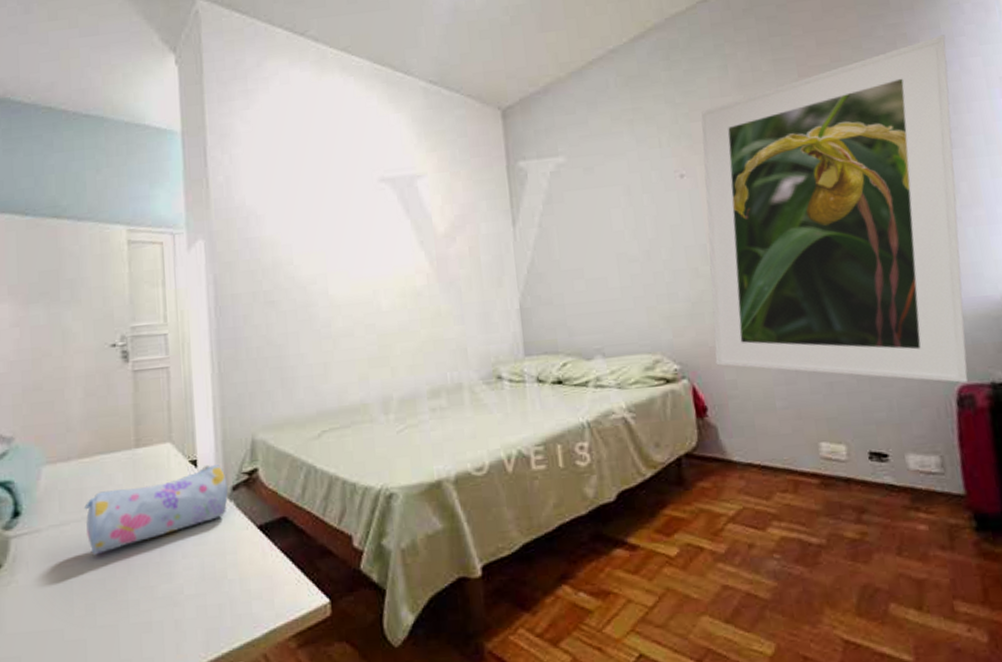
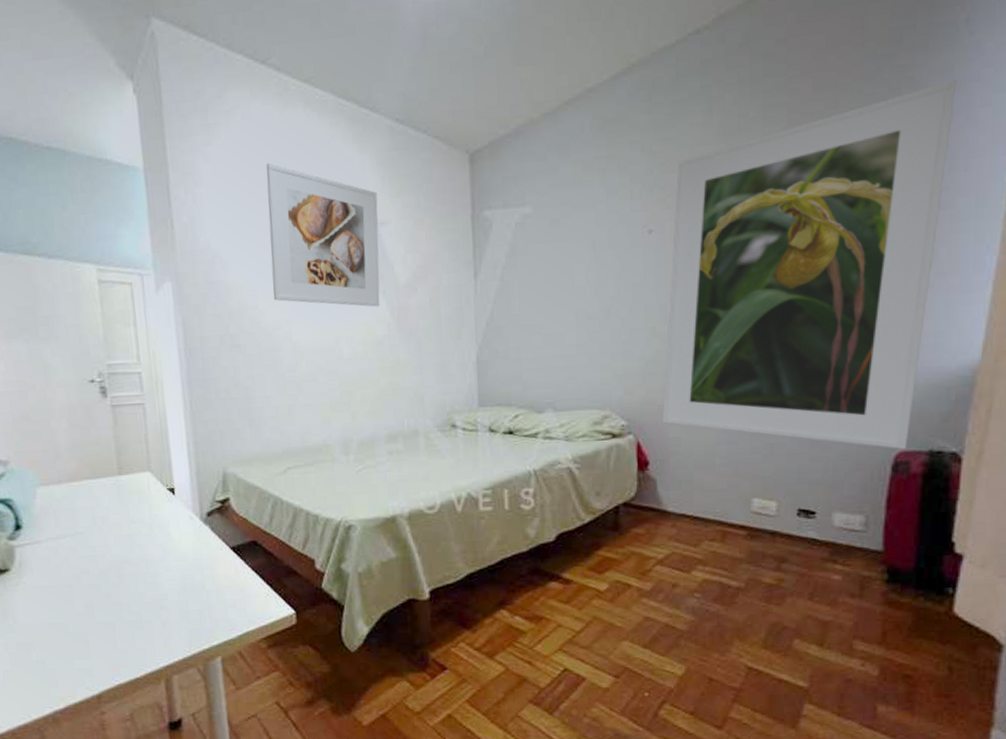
pencil case: present [84,464,228,556] -> none [77,492,204,565]
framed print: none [303,124,419,258] -> present [266,163,381,307]

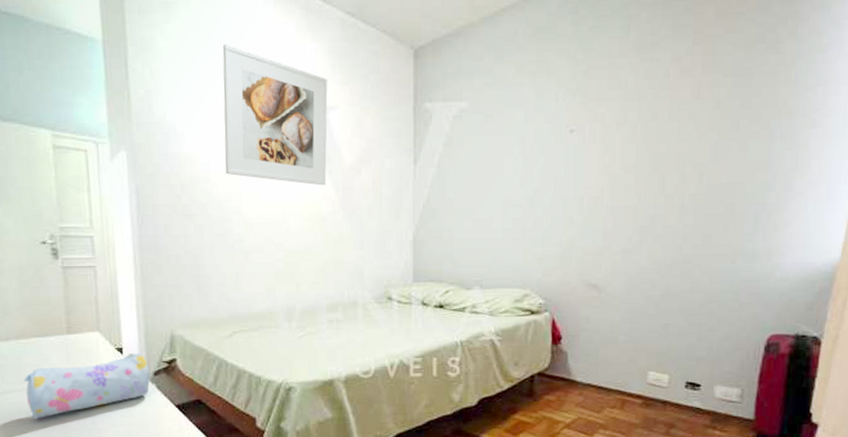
pencil case: none [77,492,204,565] -> present [24,352,150,420]
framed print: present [662,80,957,450] -> none [575,16,833,333]

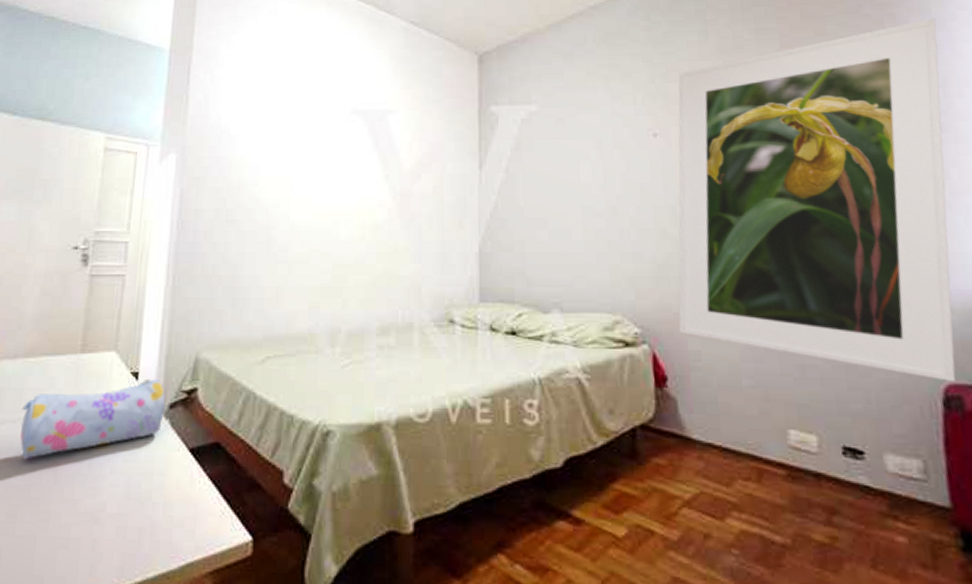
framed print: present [222,45,328,186] -> none [275,52,388,191]
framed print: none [575,16,833,333] -> present [678,18,956,383]

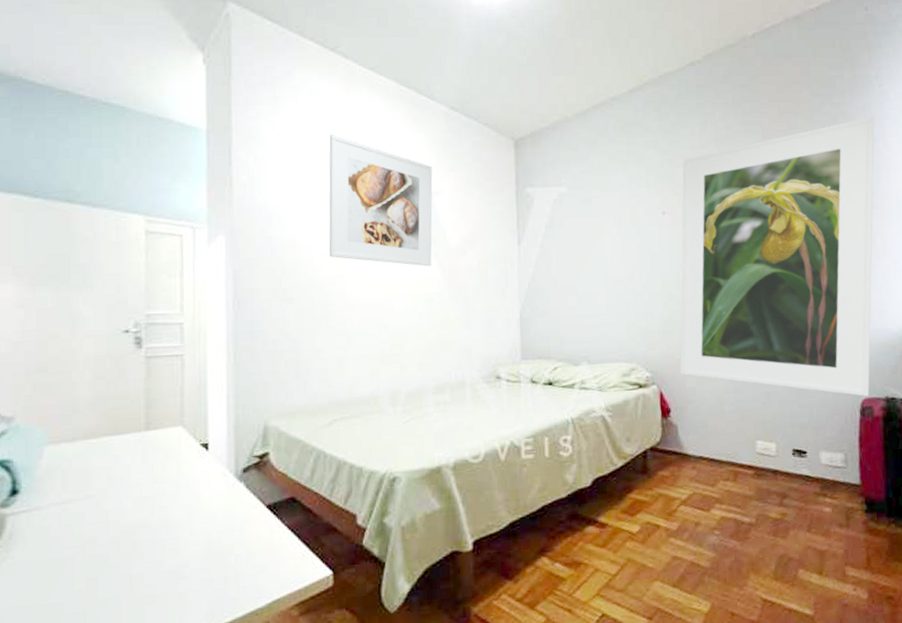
pencil case: present [20,378,165,460] -> none [89,448,238,533]
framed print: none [275,52,388,191] -> present [328,135,433,267]

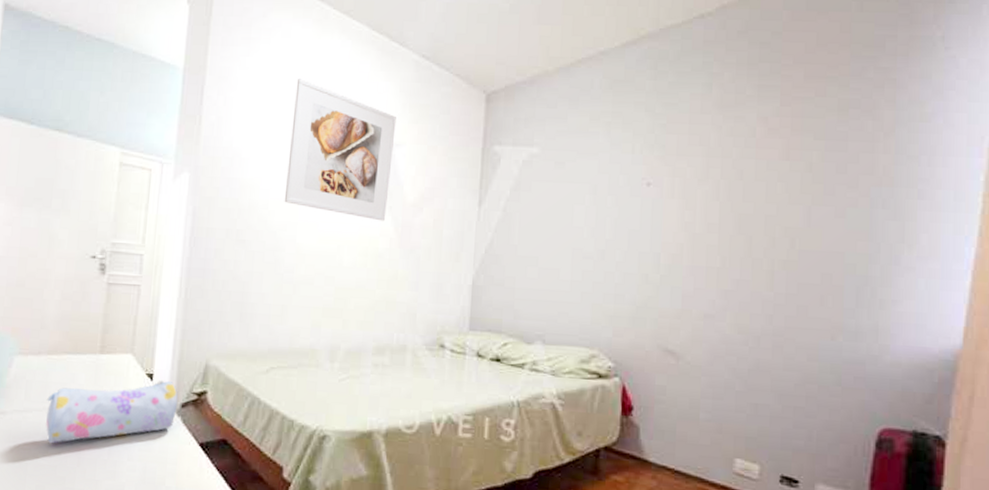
pencil case: none [89,448,238,533] -> present [46,380,178,444]
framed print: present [680,116,875,397] -> none [649,86,935,427]

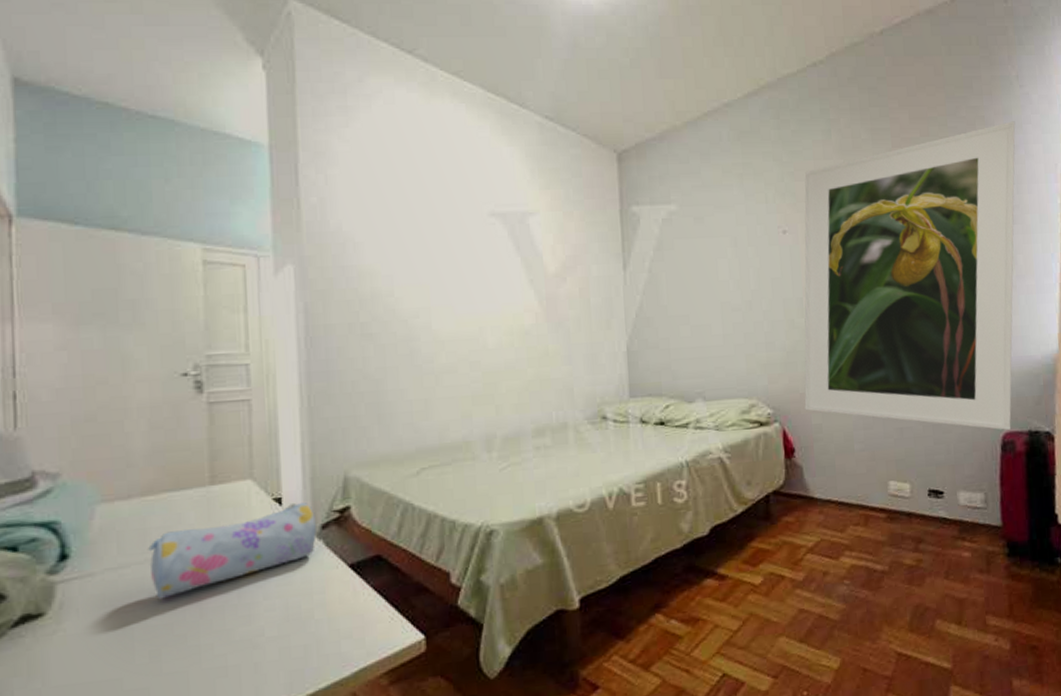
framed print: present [284,79,396,221] -> none [409,149,528,296]
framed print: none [649,86,935,427] -> present [804,121,1016,431]

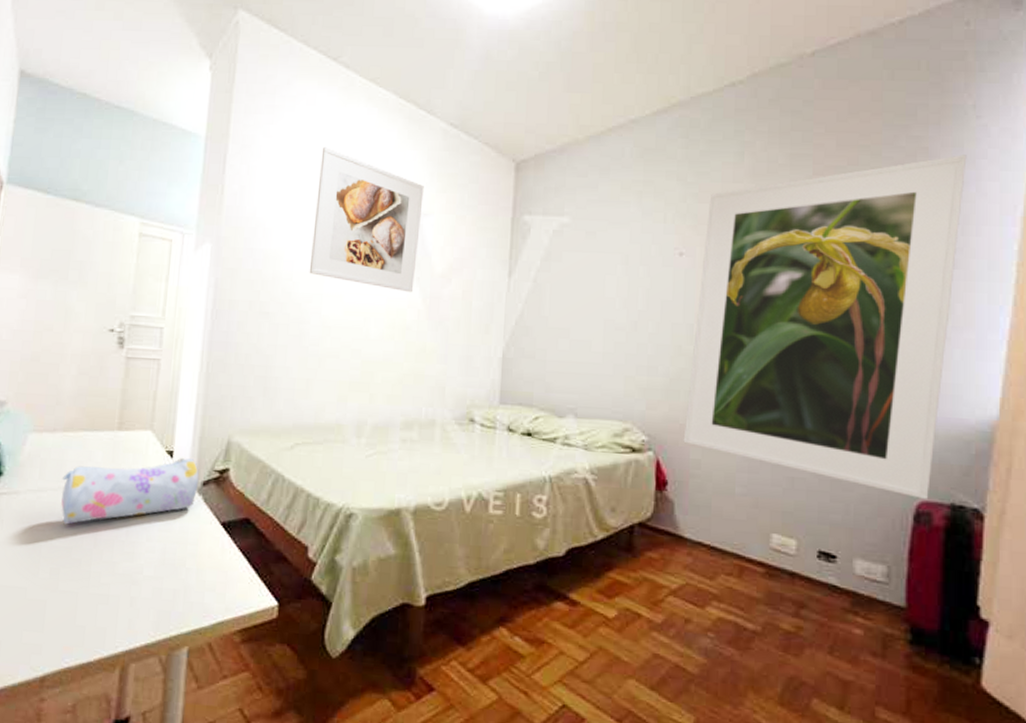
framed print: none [409,149,528,296] -> present [309,147,424,293]

